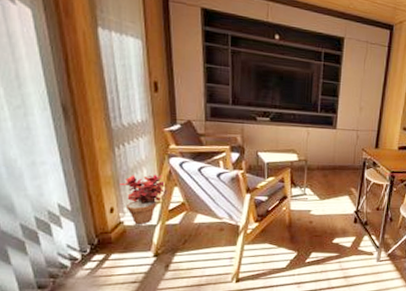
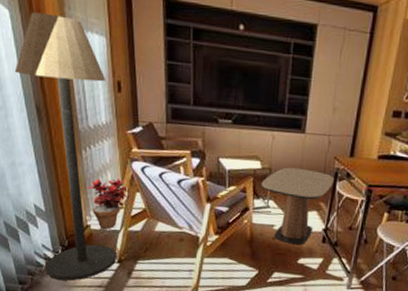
floor lamp: none [36,12,154,280] -> present [14,12,117,281]
side table: none [299,158,363,227] -> present [262,167,335,245]

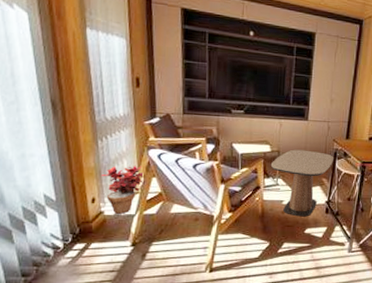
floor lamp: present [14,12,117,281] -> none [30,15,131,268]

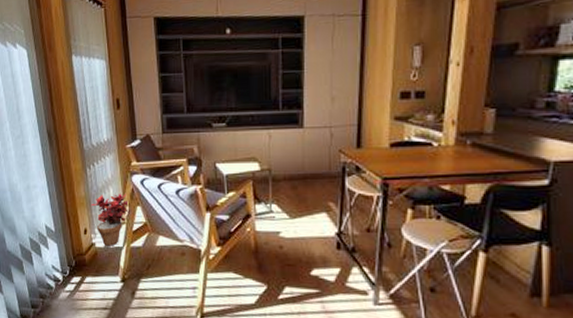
side table: present [271,149,334,217] -> none [262,166,343,254]

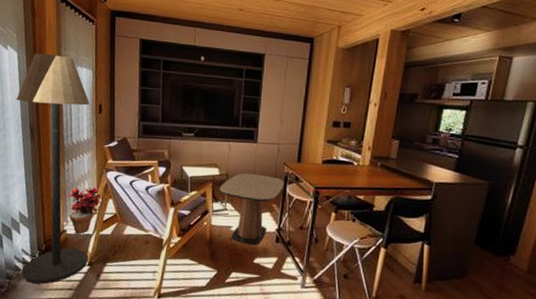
floor lamp: none [30,47,121,303] -> present [16,53,90,284]
side table: none [262,166,343,254] -> present [220,173,285,245]

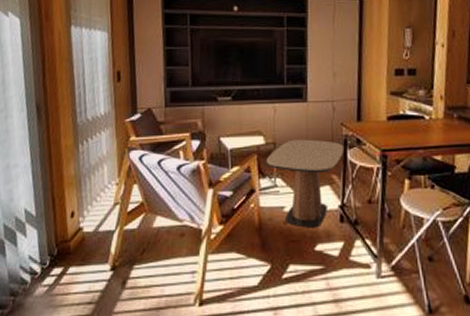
floor lamp: present [16,53,90,284] -> none [19,17,111,299]
potted plant: present [66,187,103,233] -> none [81,171,126,230]

